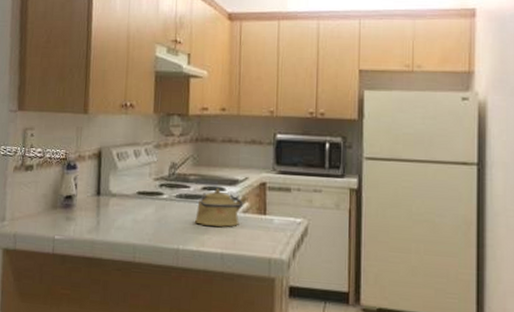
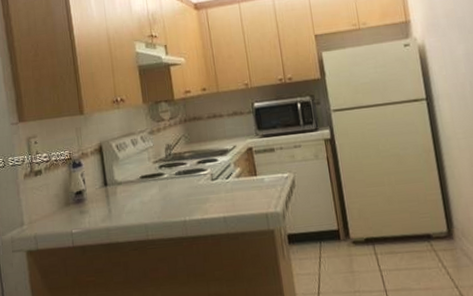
kettle: present [195,188,248,227] -> none [195,160,239,195]

